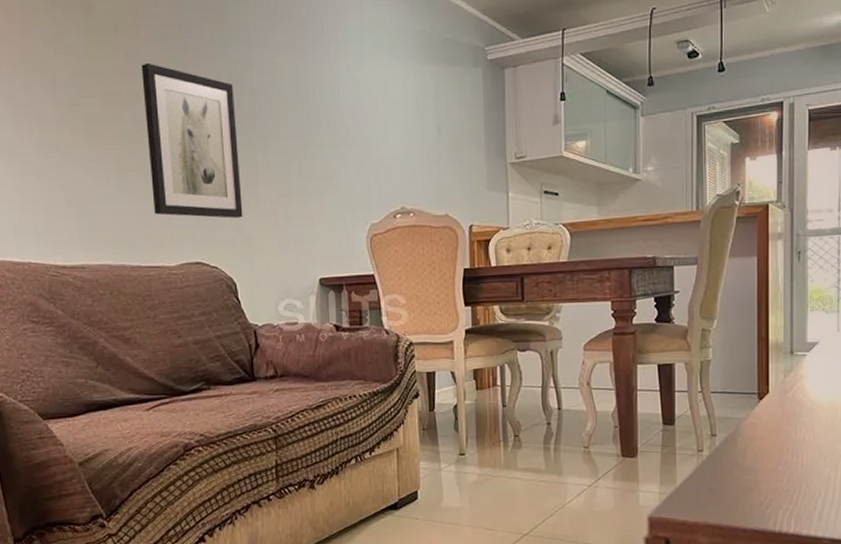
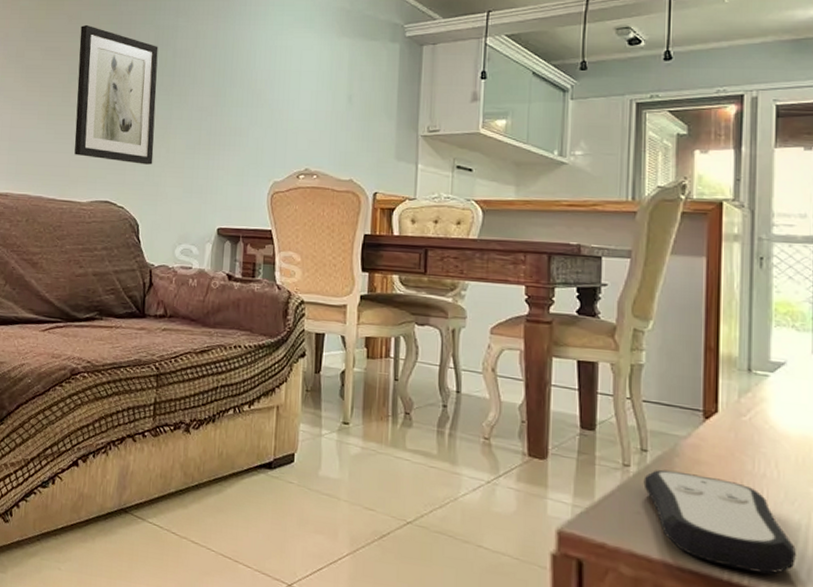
remote control: none [714,448,828,521] -> present [643,469,797,574]

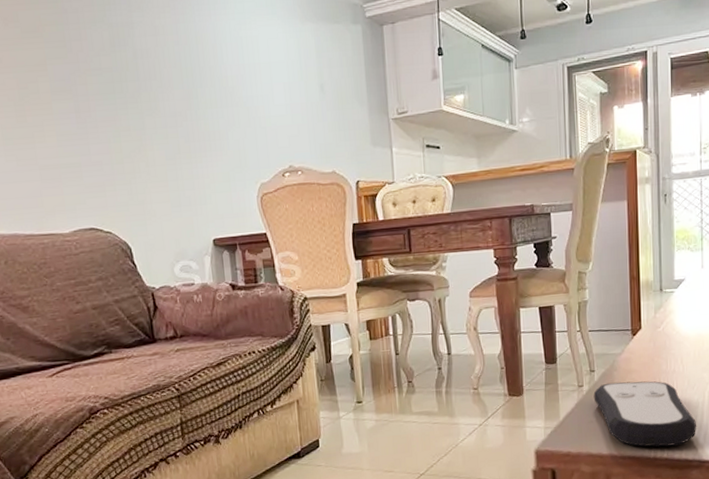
wall art: present [74,24,159,165] -> none [20,28,134,183]

